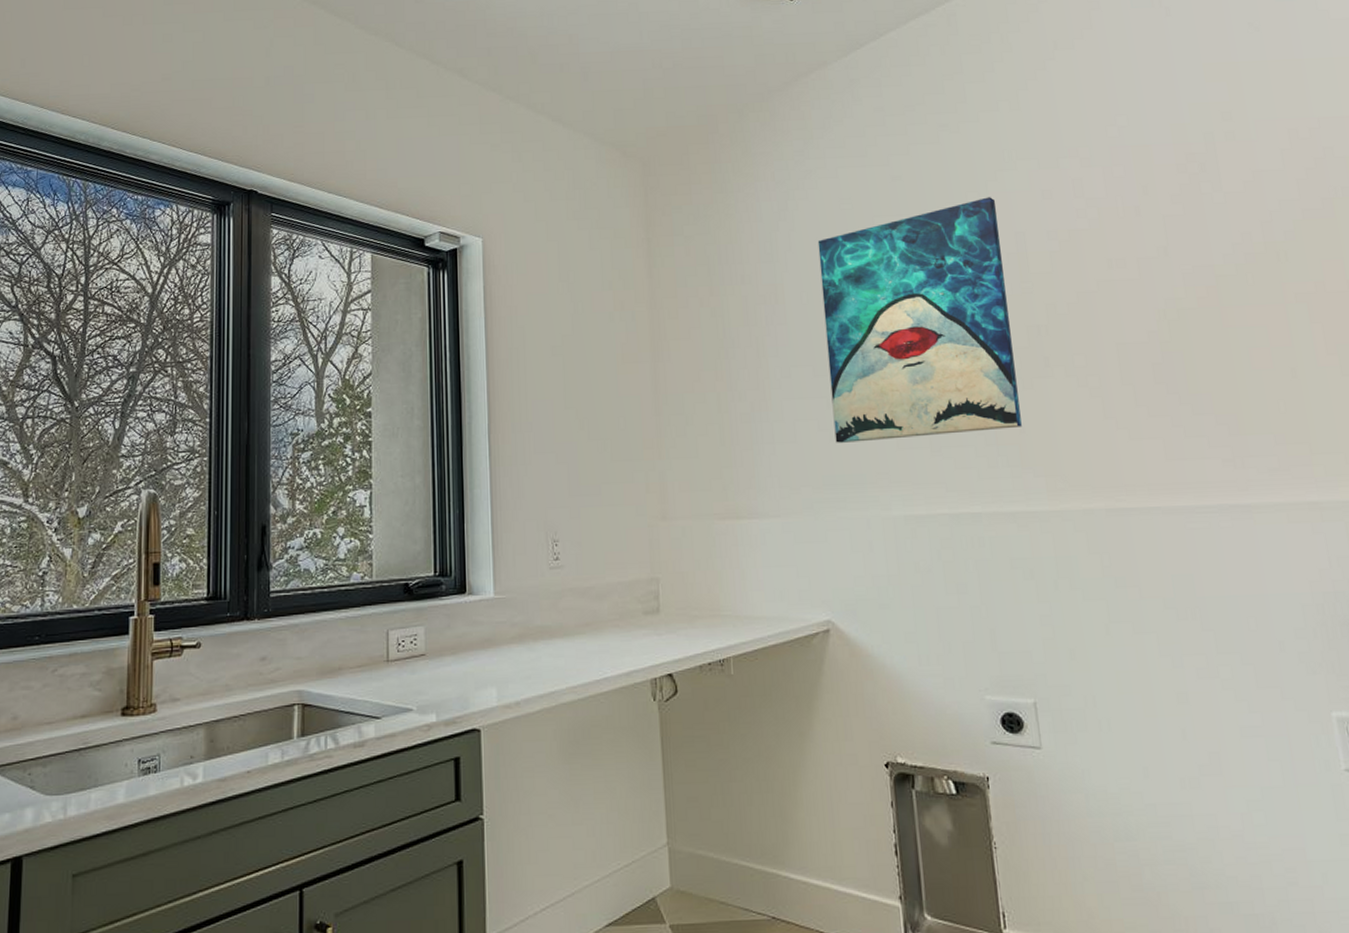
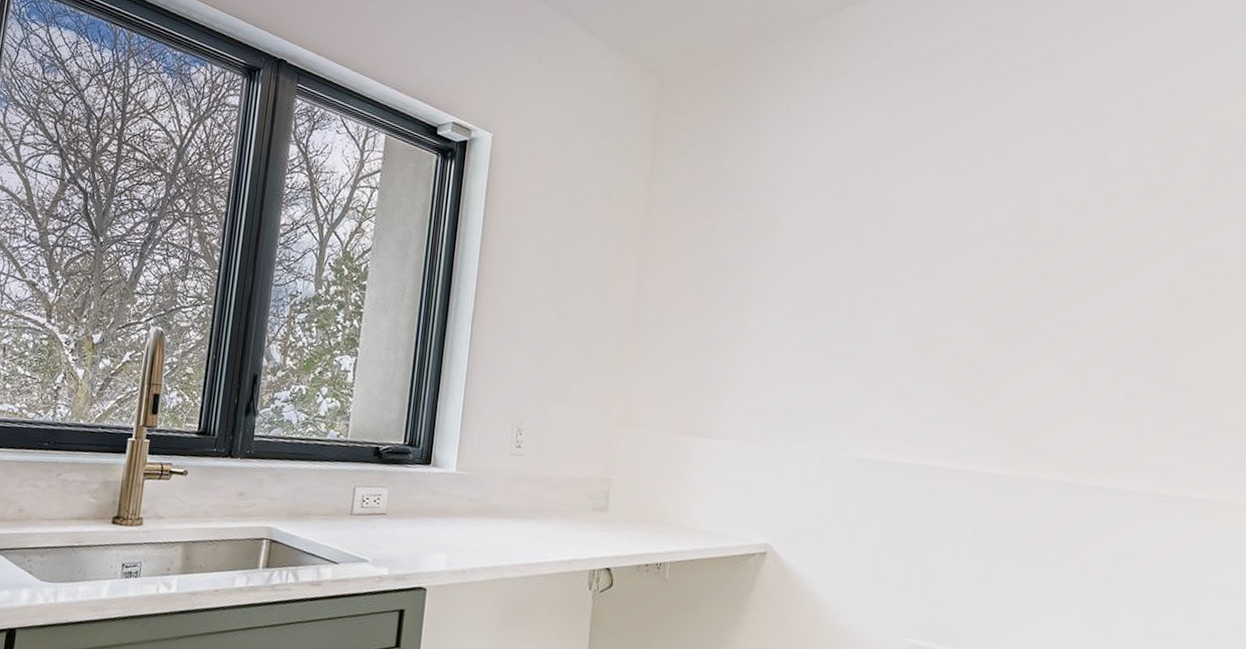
wall art: present [817,197,1022,443] -> none [804,157,1010,391]

